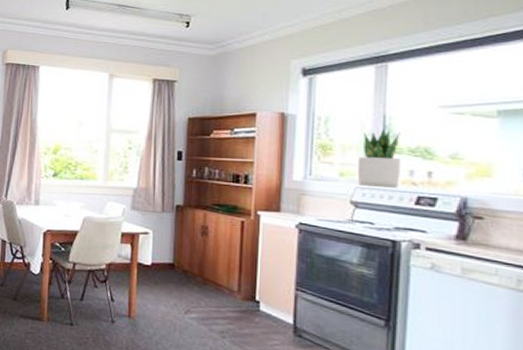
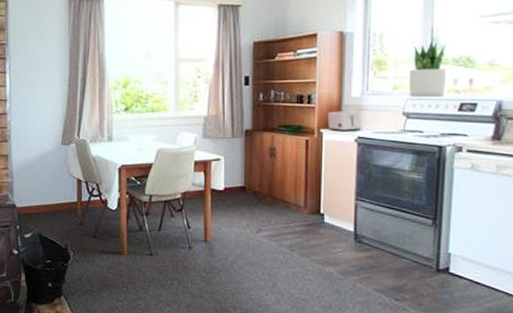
toaster: none [266,193,304,217] -> present [328,111,362,132]

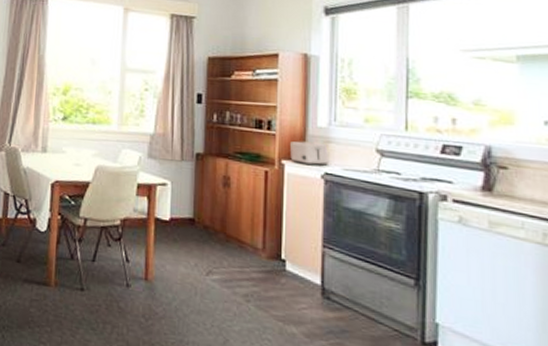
planter: present [408,41,446,97] -> none [382,72,425,136]

